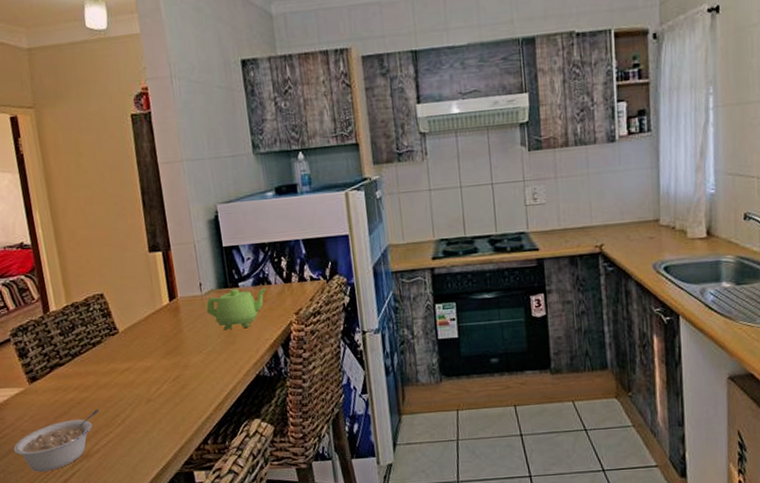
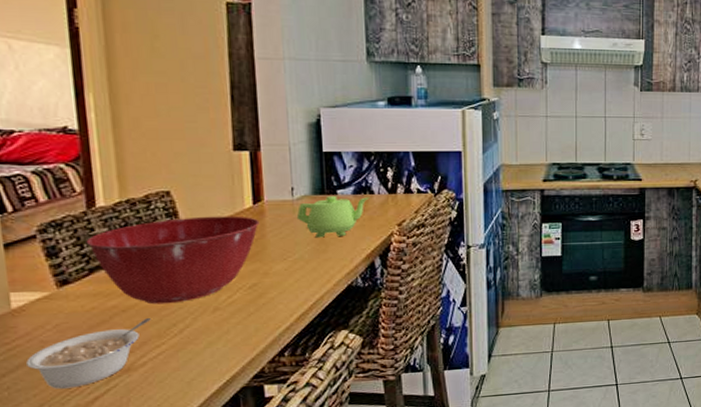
mixing bowl: none [45,313,177,397] -> present [86,216,260,305]

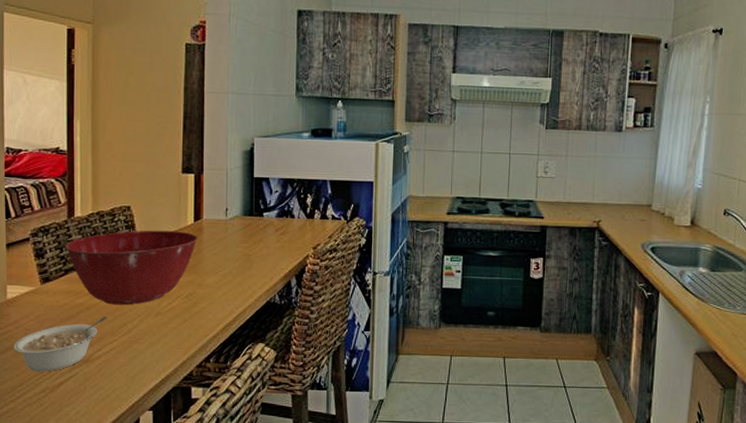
teapot: present [296,196,370,238] -> none [228,218,291,256]

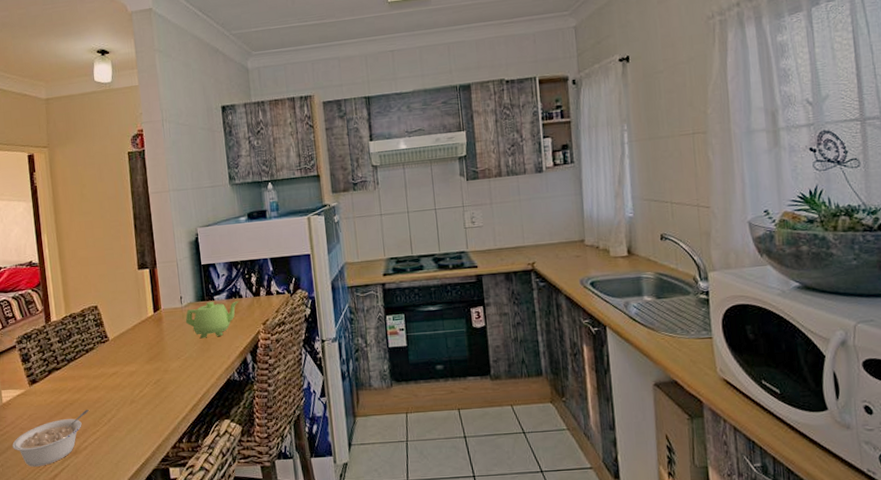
mixing bowl: present [65,230,198,306] -> none [46,323,159,398]
teapot: none [228,218,291,256] -> present [185,301,239,339]

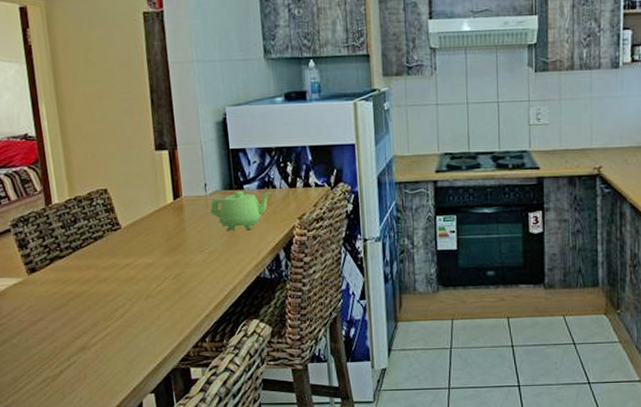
legume: present [12,410,89,467] -> none [9,303,98,362]

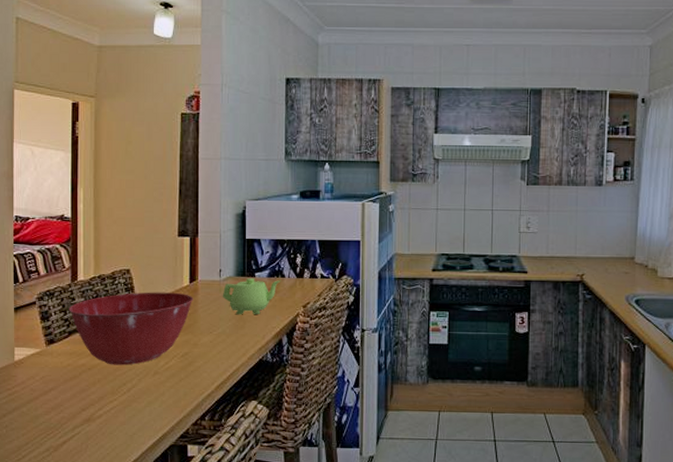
mixing bowl: none [46,211,180,291] -> present [68,292,194,366]

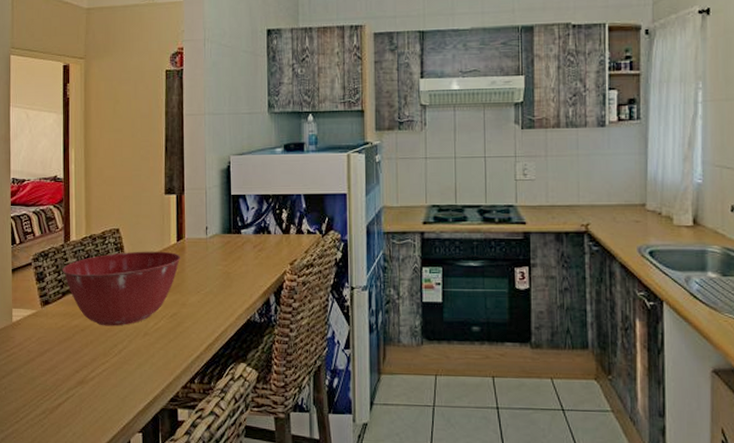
teapot: present [222,278,281,315] -> none [209,235,267,274]

